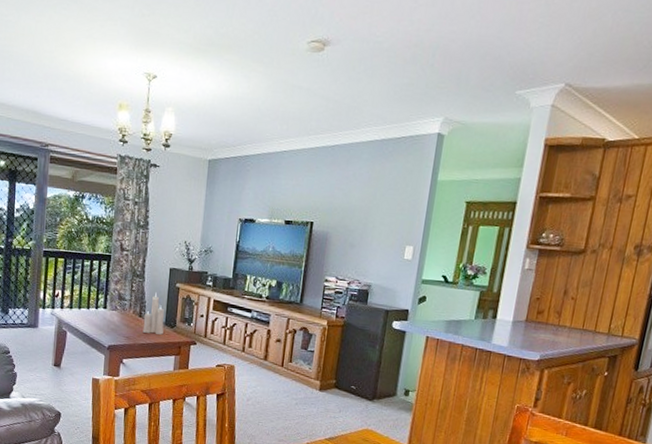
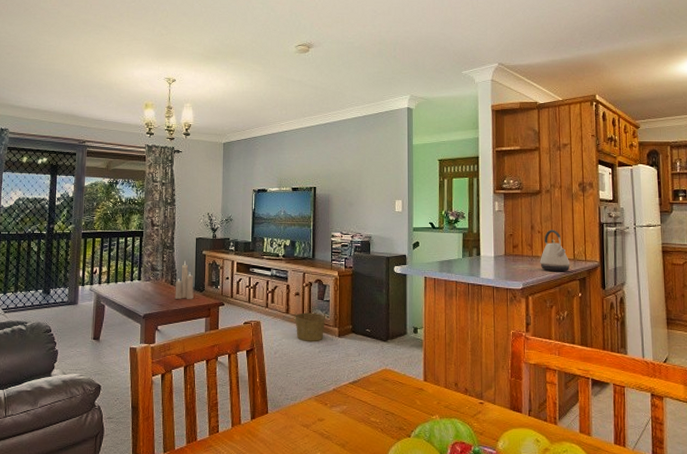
basket: none [273,360,309,393] -> present [295,312,326,341]
kettle: none [566,296,603,347] -> present [540,229,570,272]

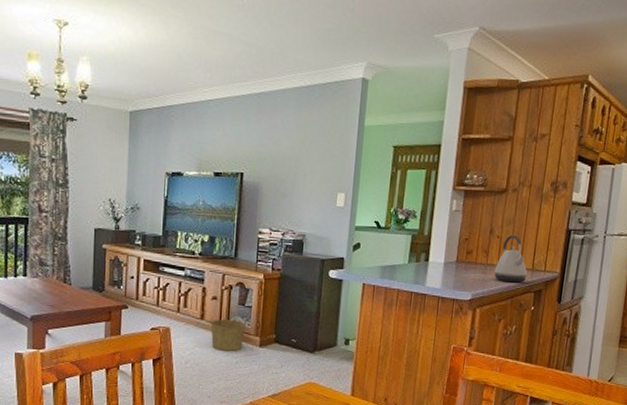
candle: present [175,261,195,299] -> none [68,255,93,300]

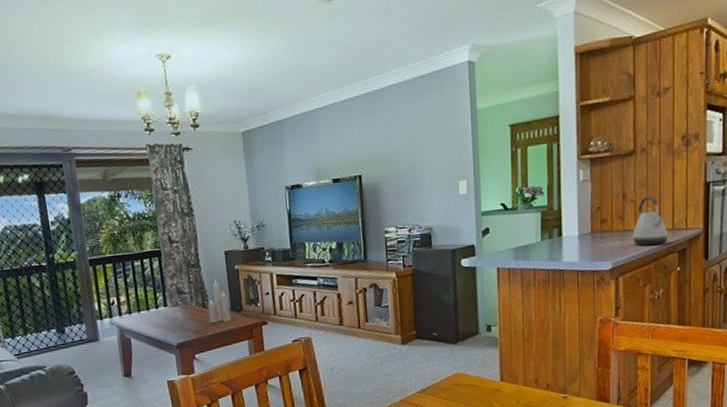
candle: none [68,255,93,300] -> present [207,279,233,323]
basket: present [210,318,247,351] -> none [350,321,386,353]

